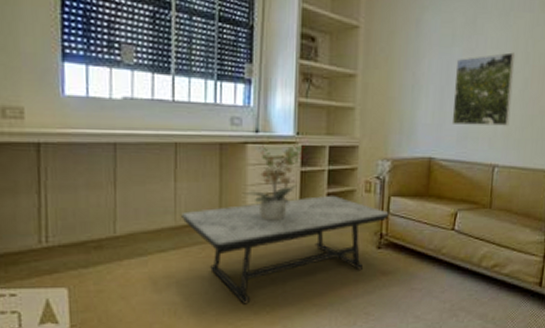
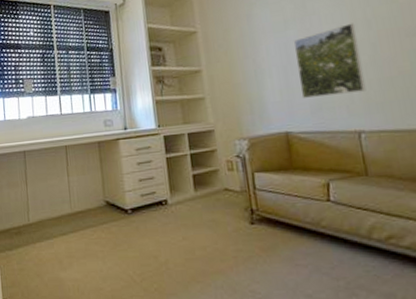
coffee table: present [181,195,389,304] -> none [75,176,256,281]
potted plant: present [245,144,305,221] -> none [122,135,167,204]

